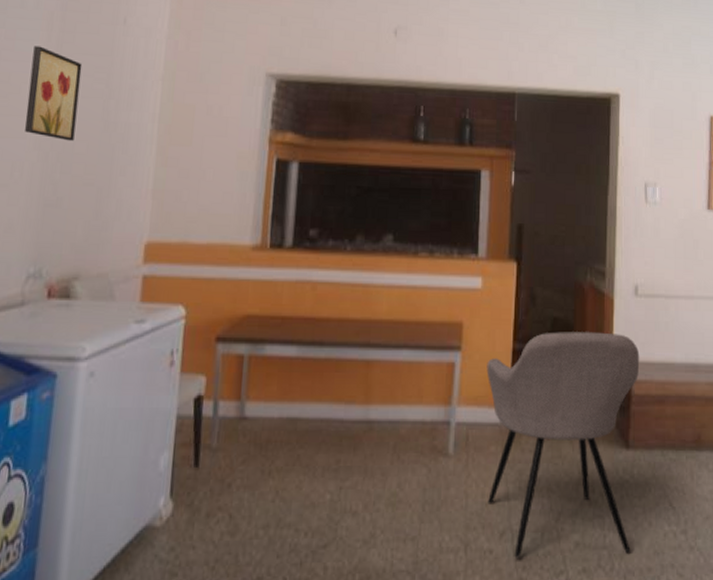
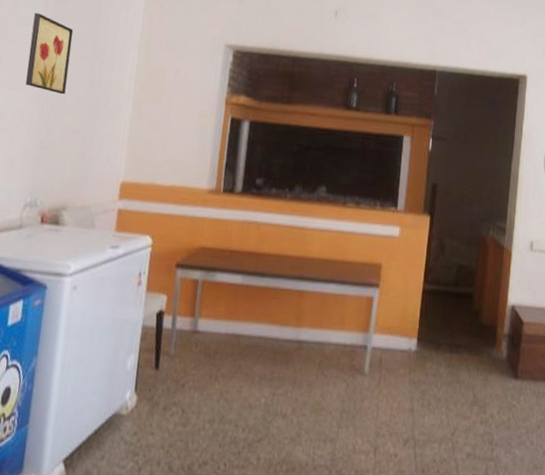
armchair: present [486,332,640,558] -> none [395,277,532,466]

